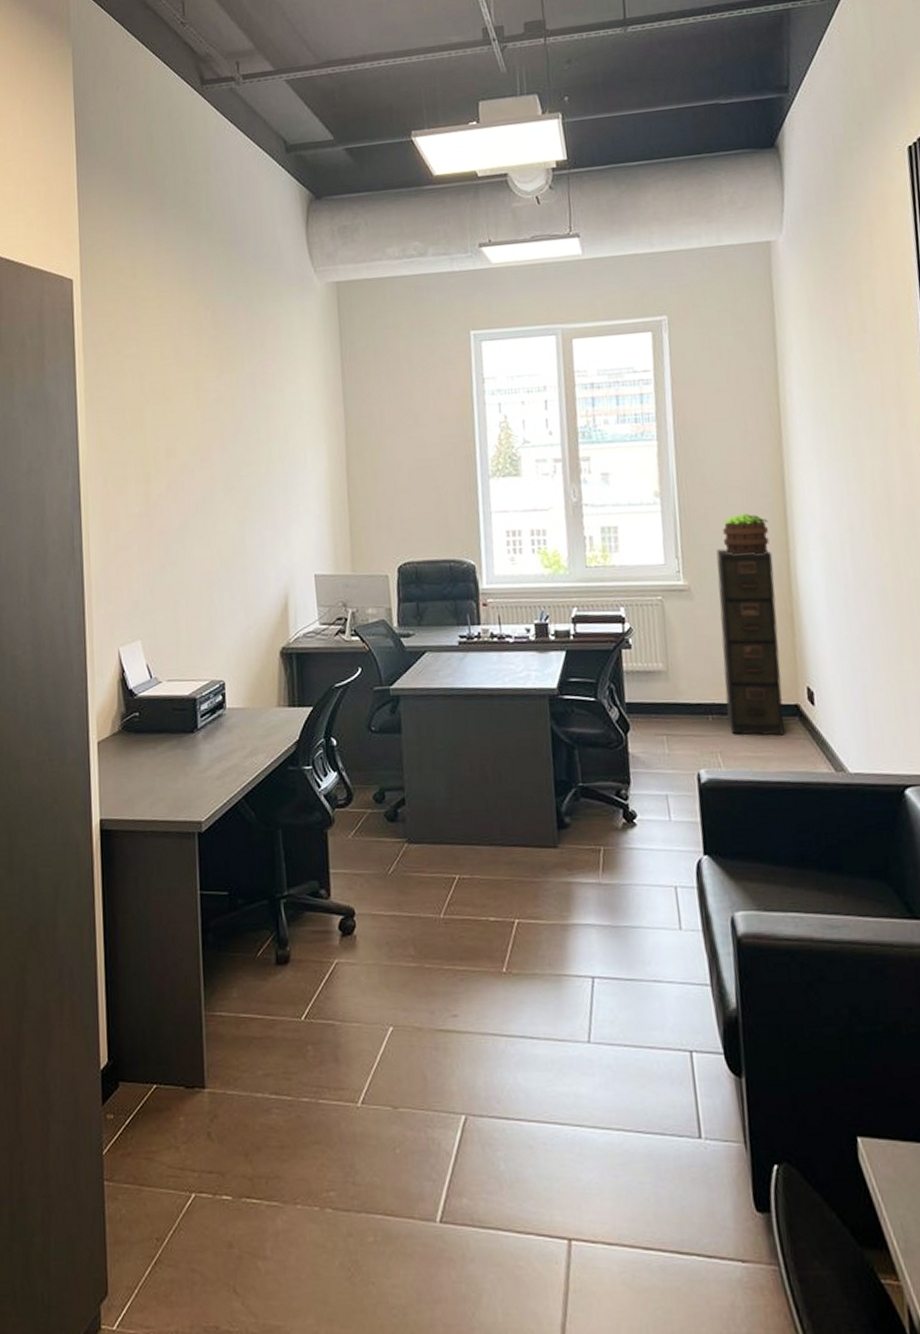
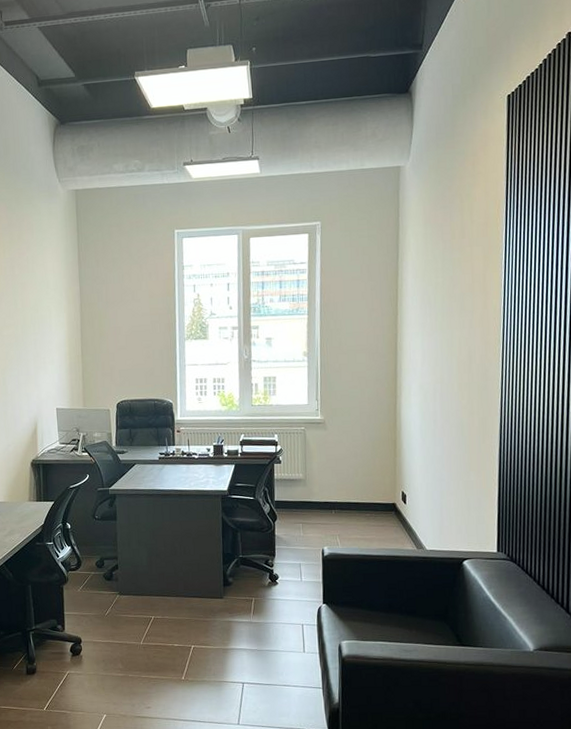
filing cabinet: present [716,548,785,736] -> none [345,394,385,525]
potted plant: present [722,513,770,555] -> none [350,368,383,399]

